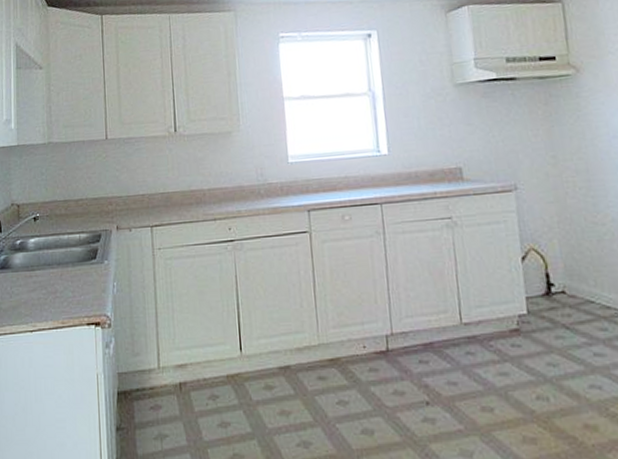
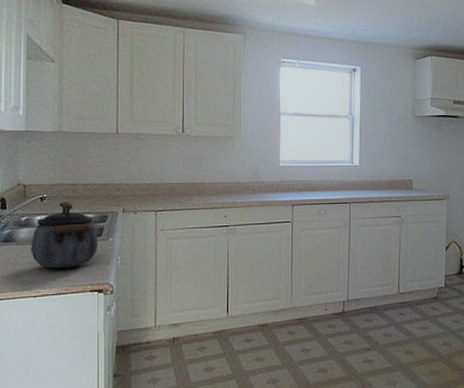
kettle: none [26,221,93,298] -> present [31,202,98,269]

